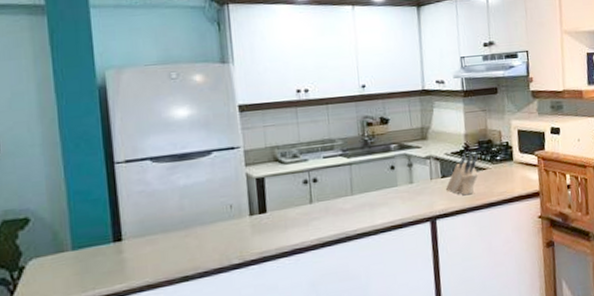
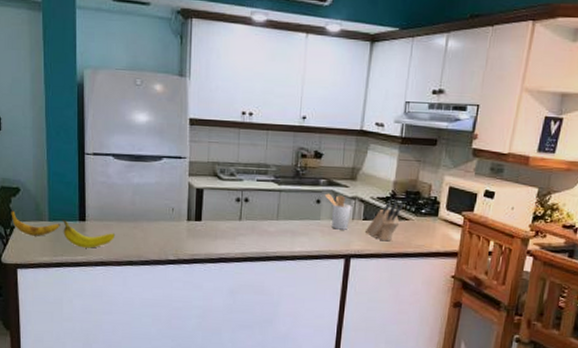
banana: none [18,246,89,274] -> present [11,209,61,236]
fruit: none [90,243,163,274] -> present [62,219,116,248]
utensil holder: none [398,157,429,193] -> present [324,193,352,230]

